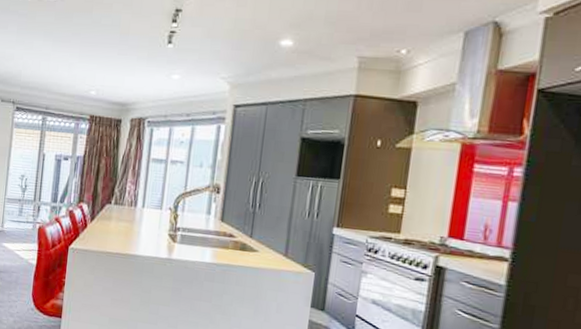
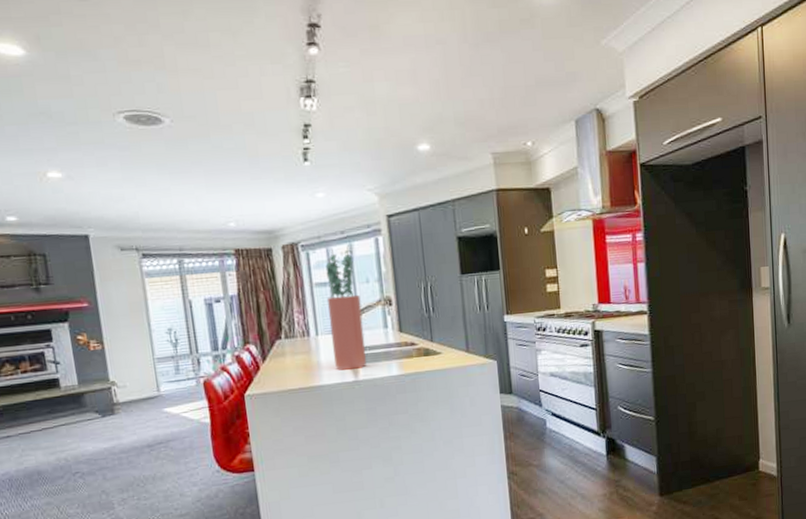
vase: none [152,127,193,248] -> present [325,244,367,371]

